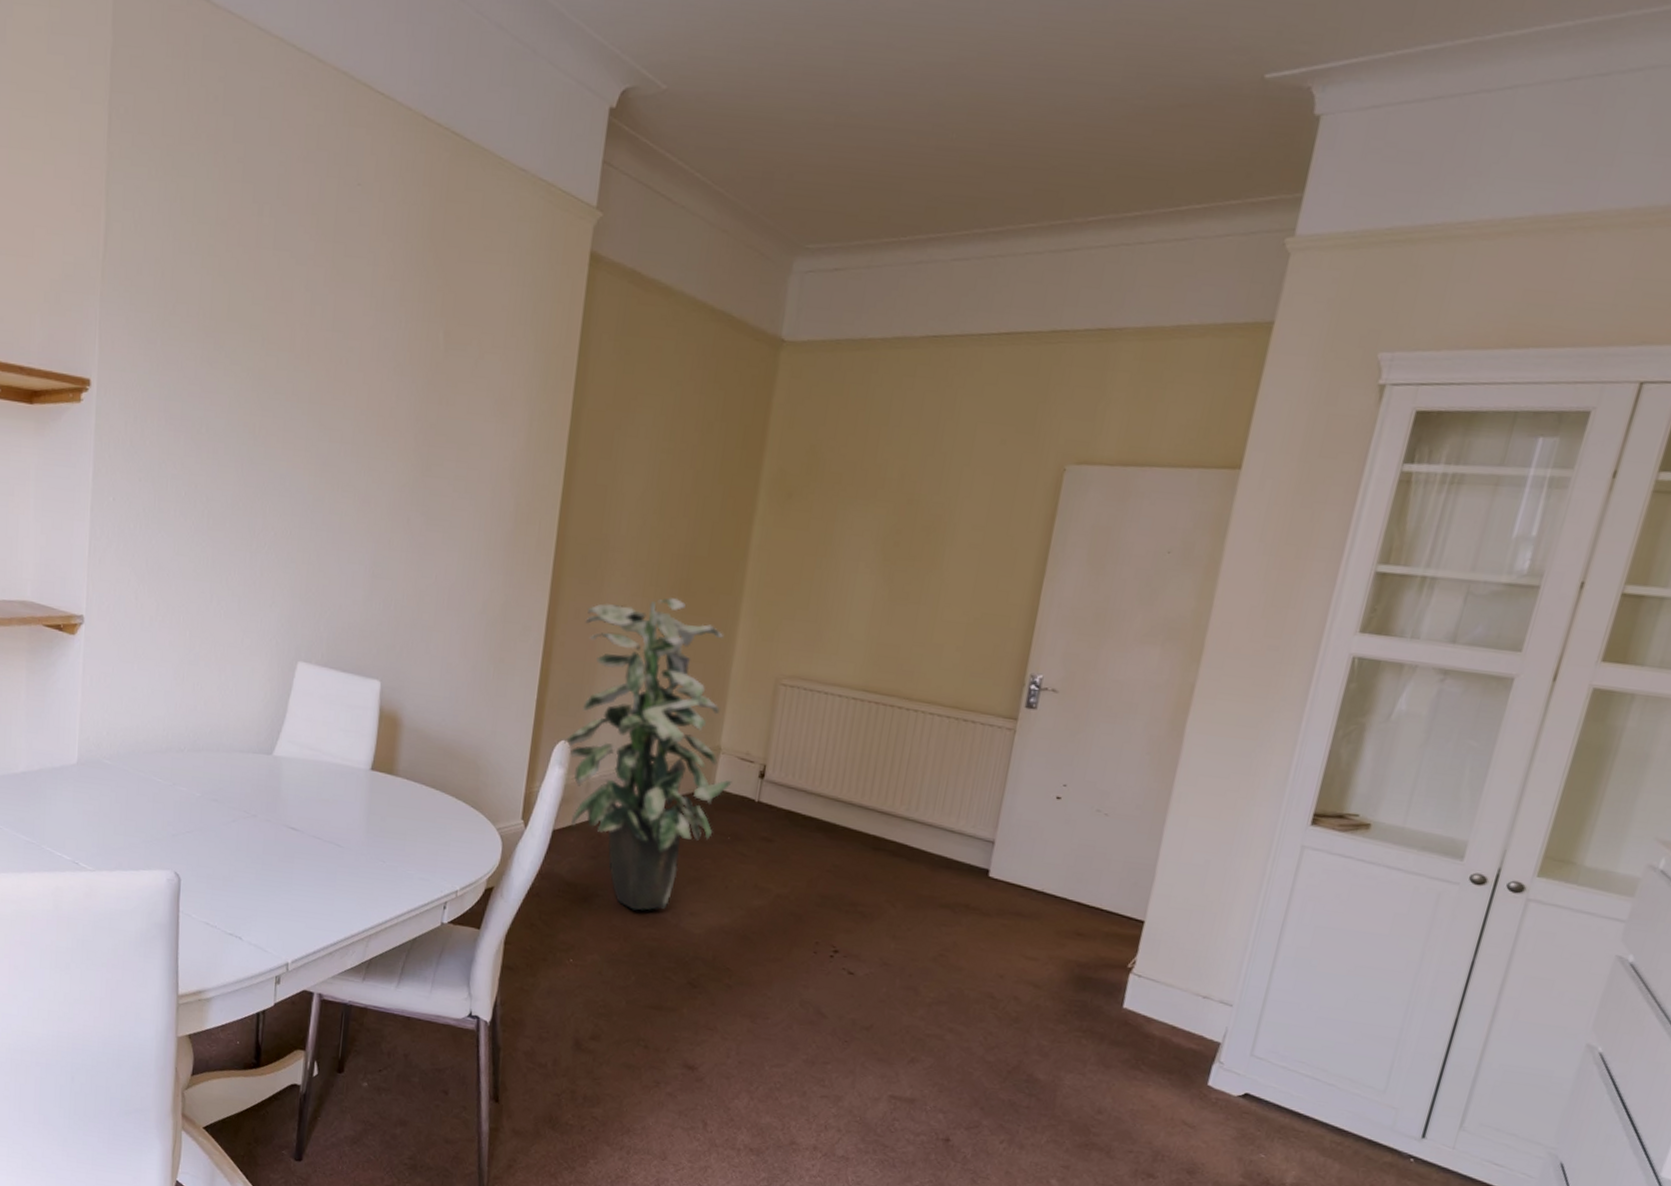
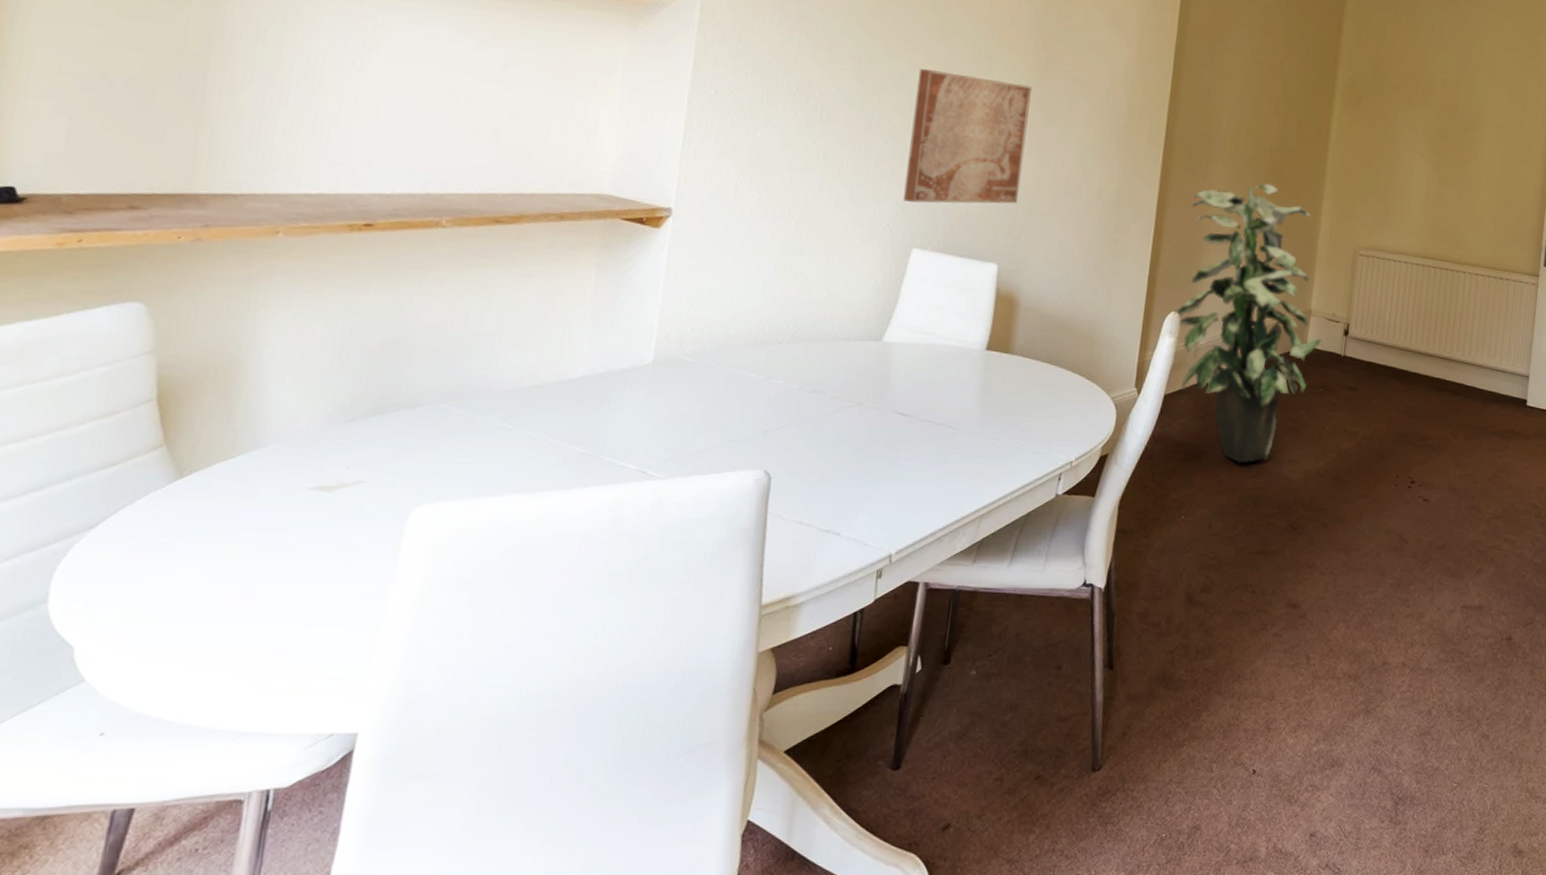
wall art: none [288,469,412,617] -> present [903,69,1032,204]

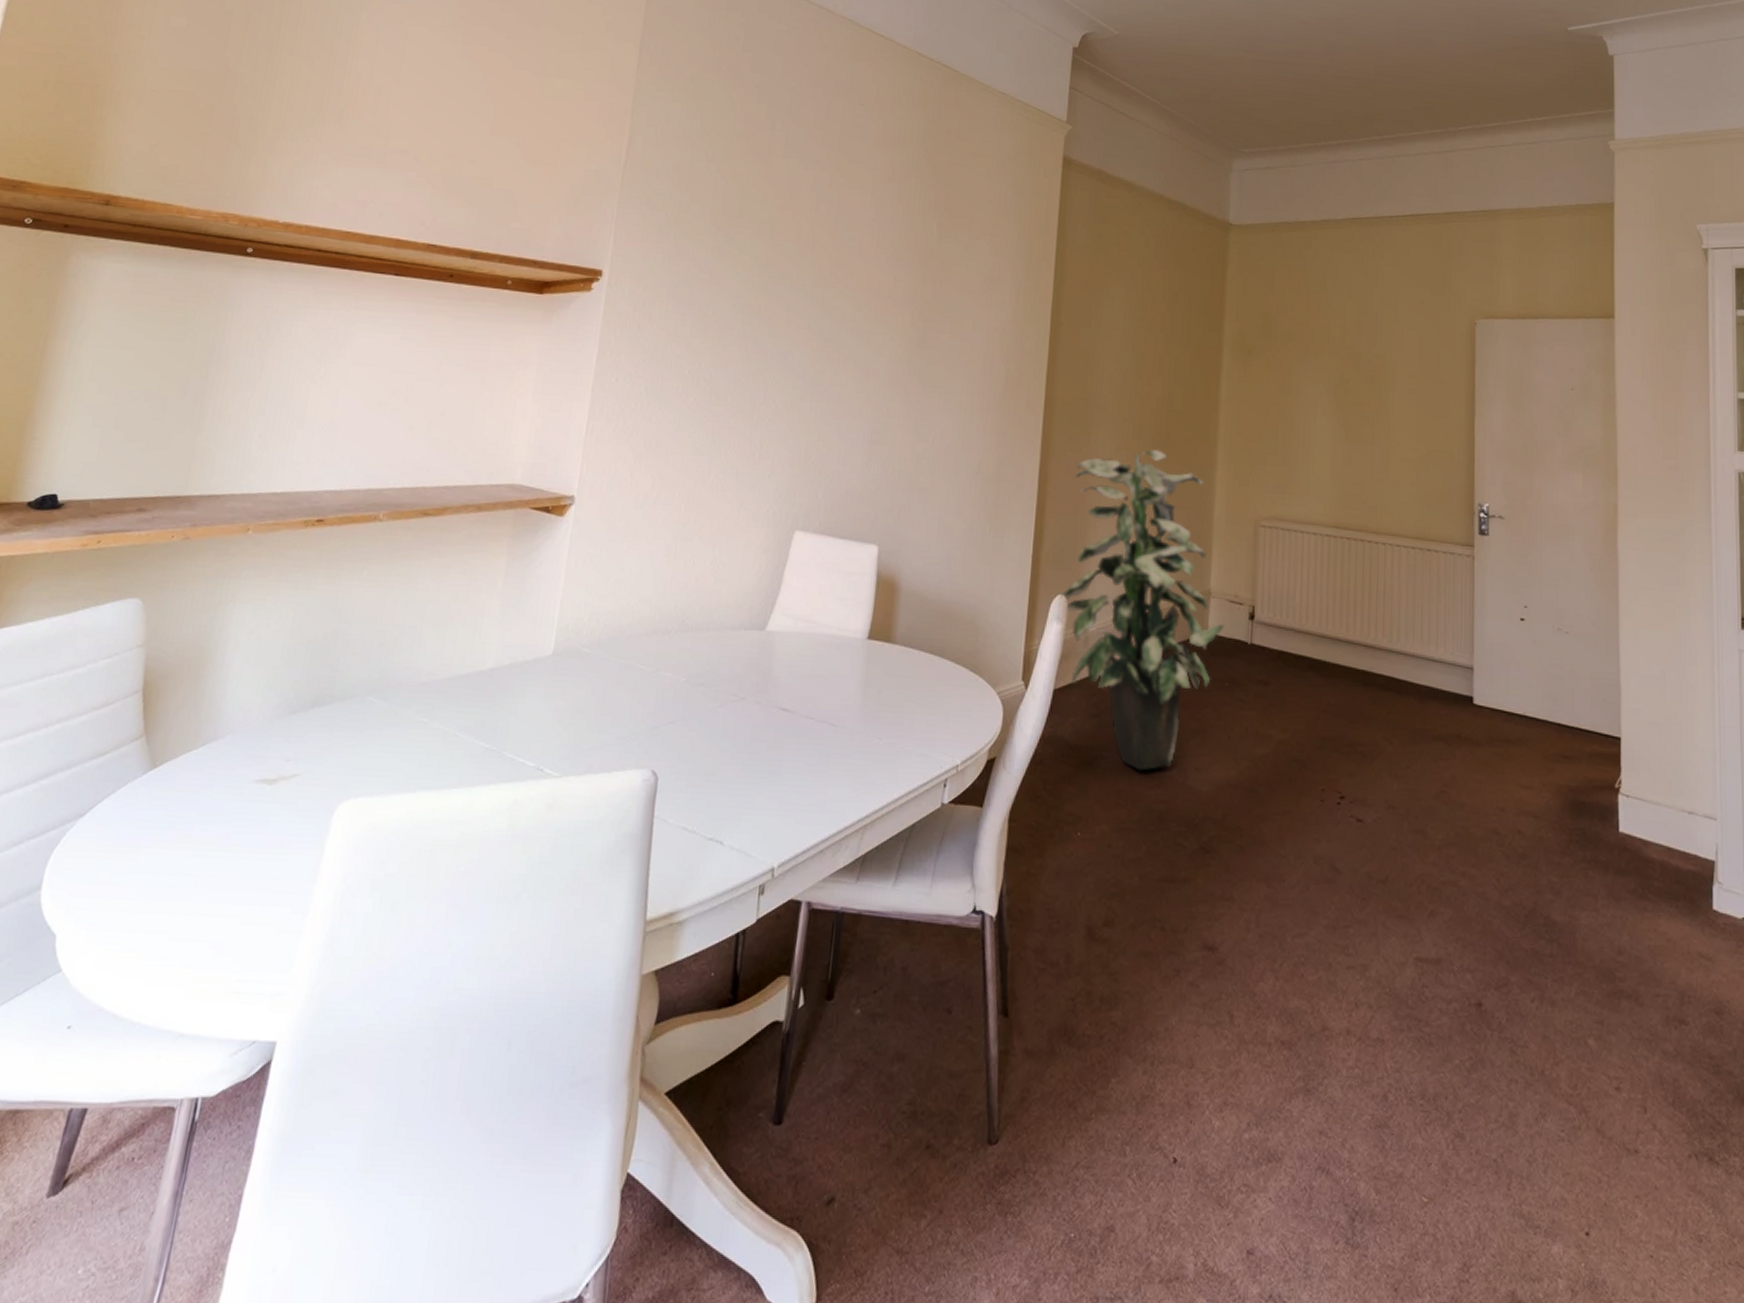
wall art: present [903,69,1032,204] -> none [786,346,909,483]

